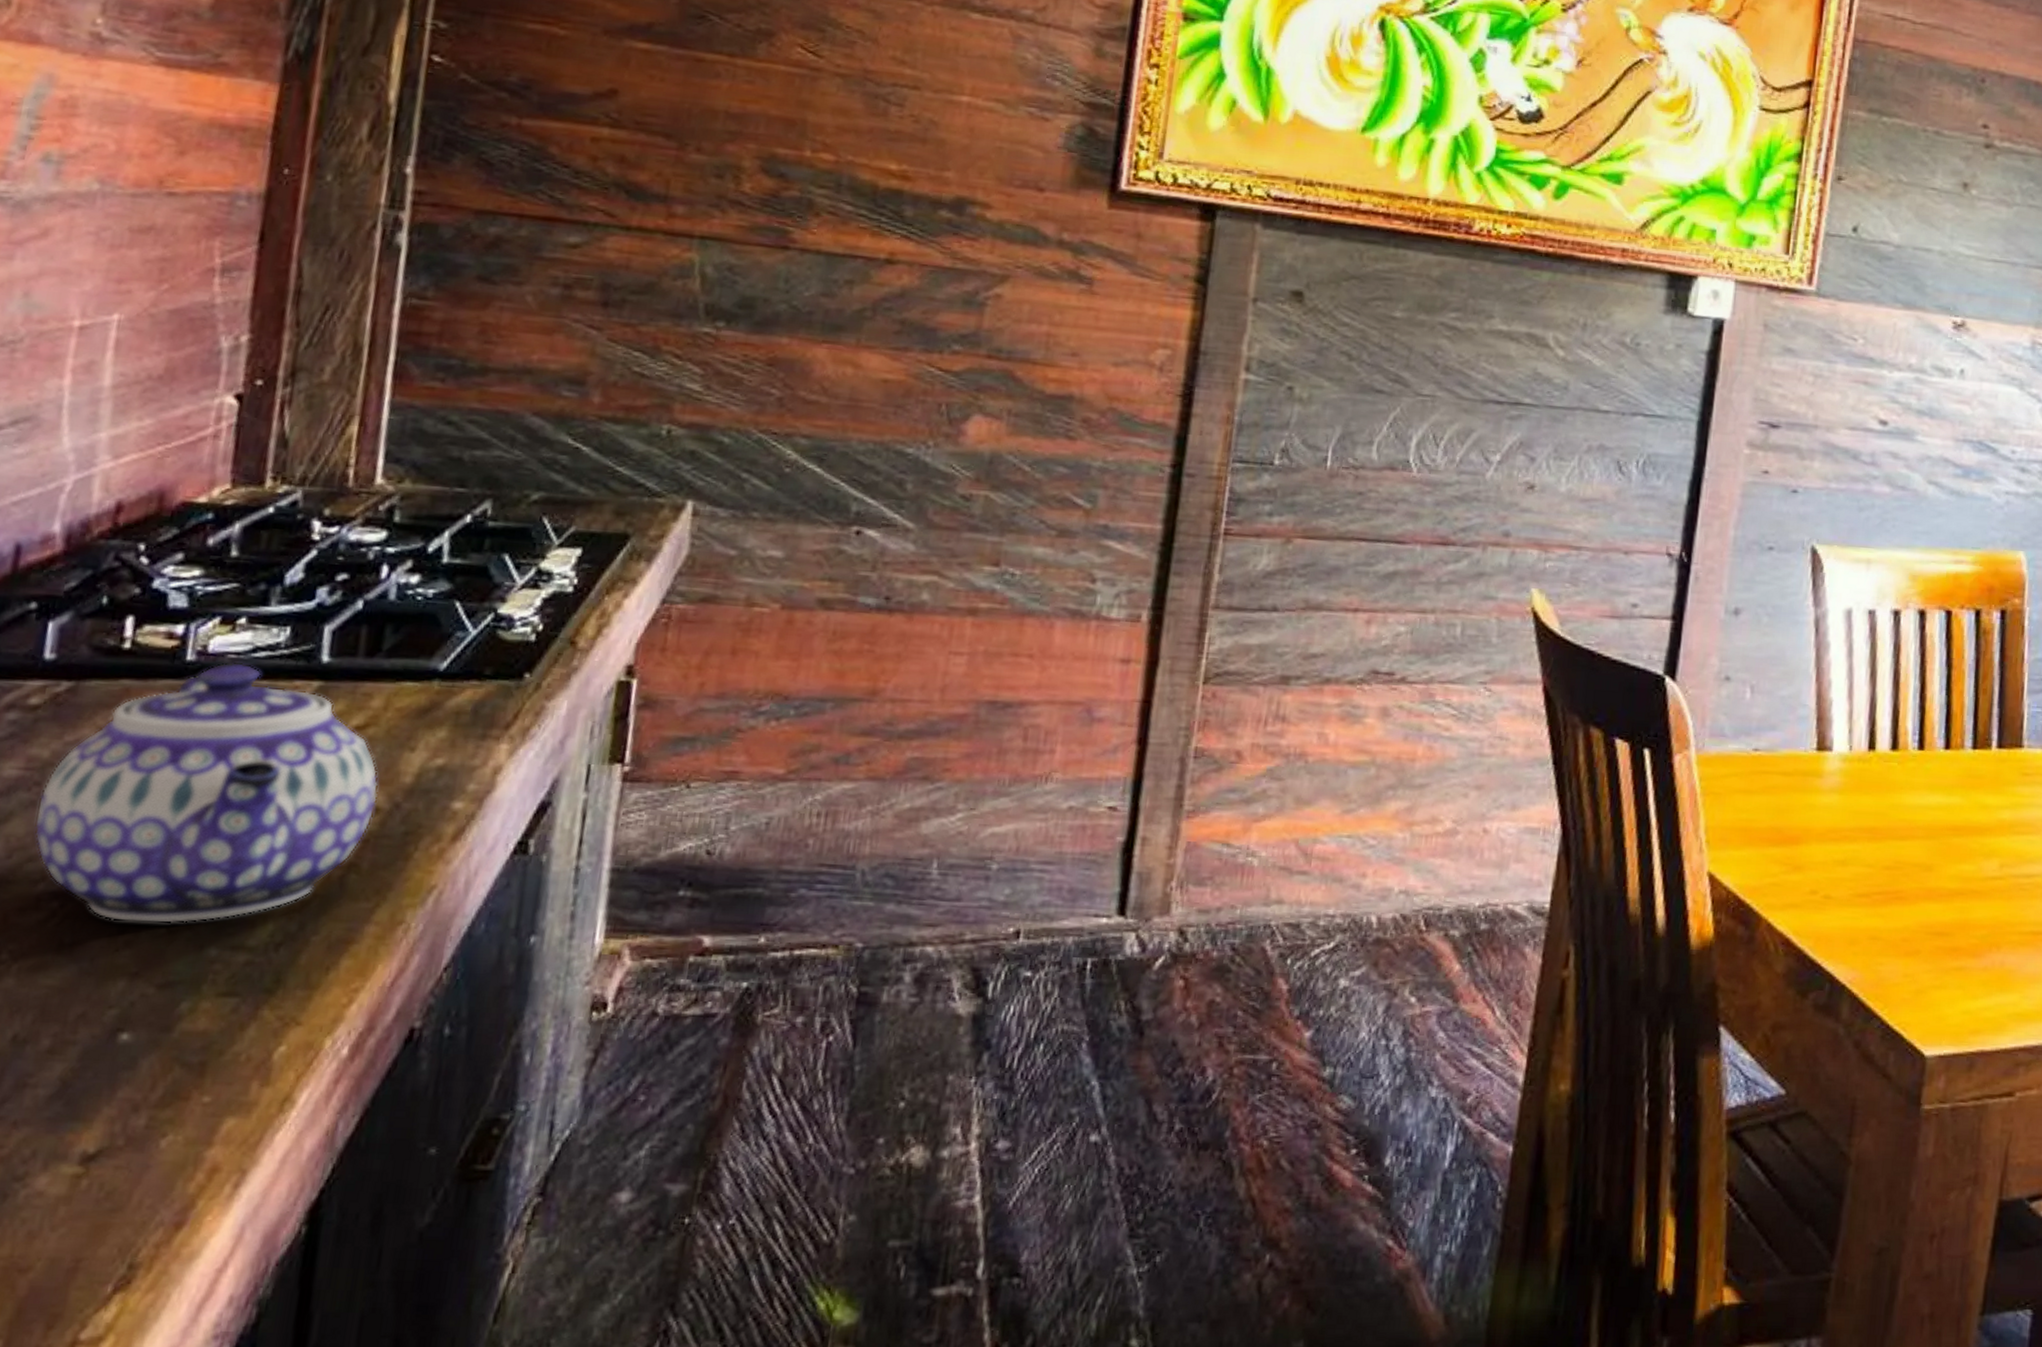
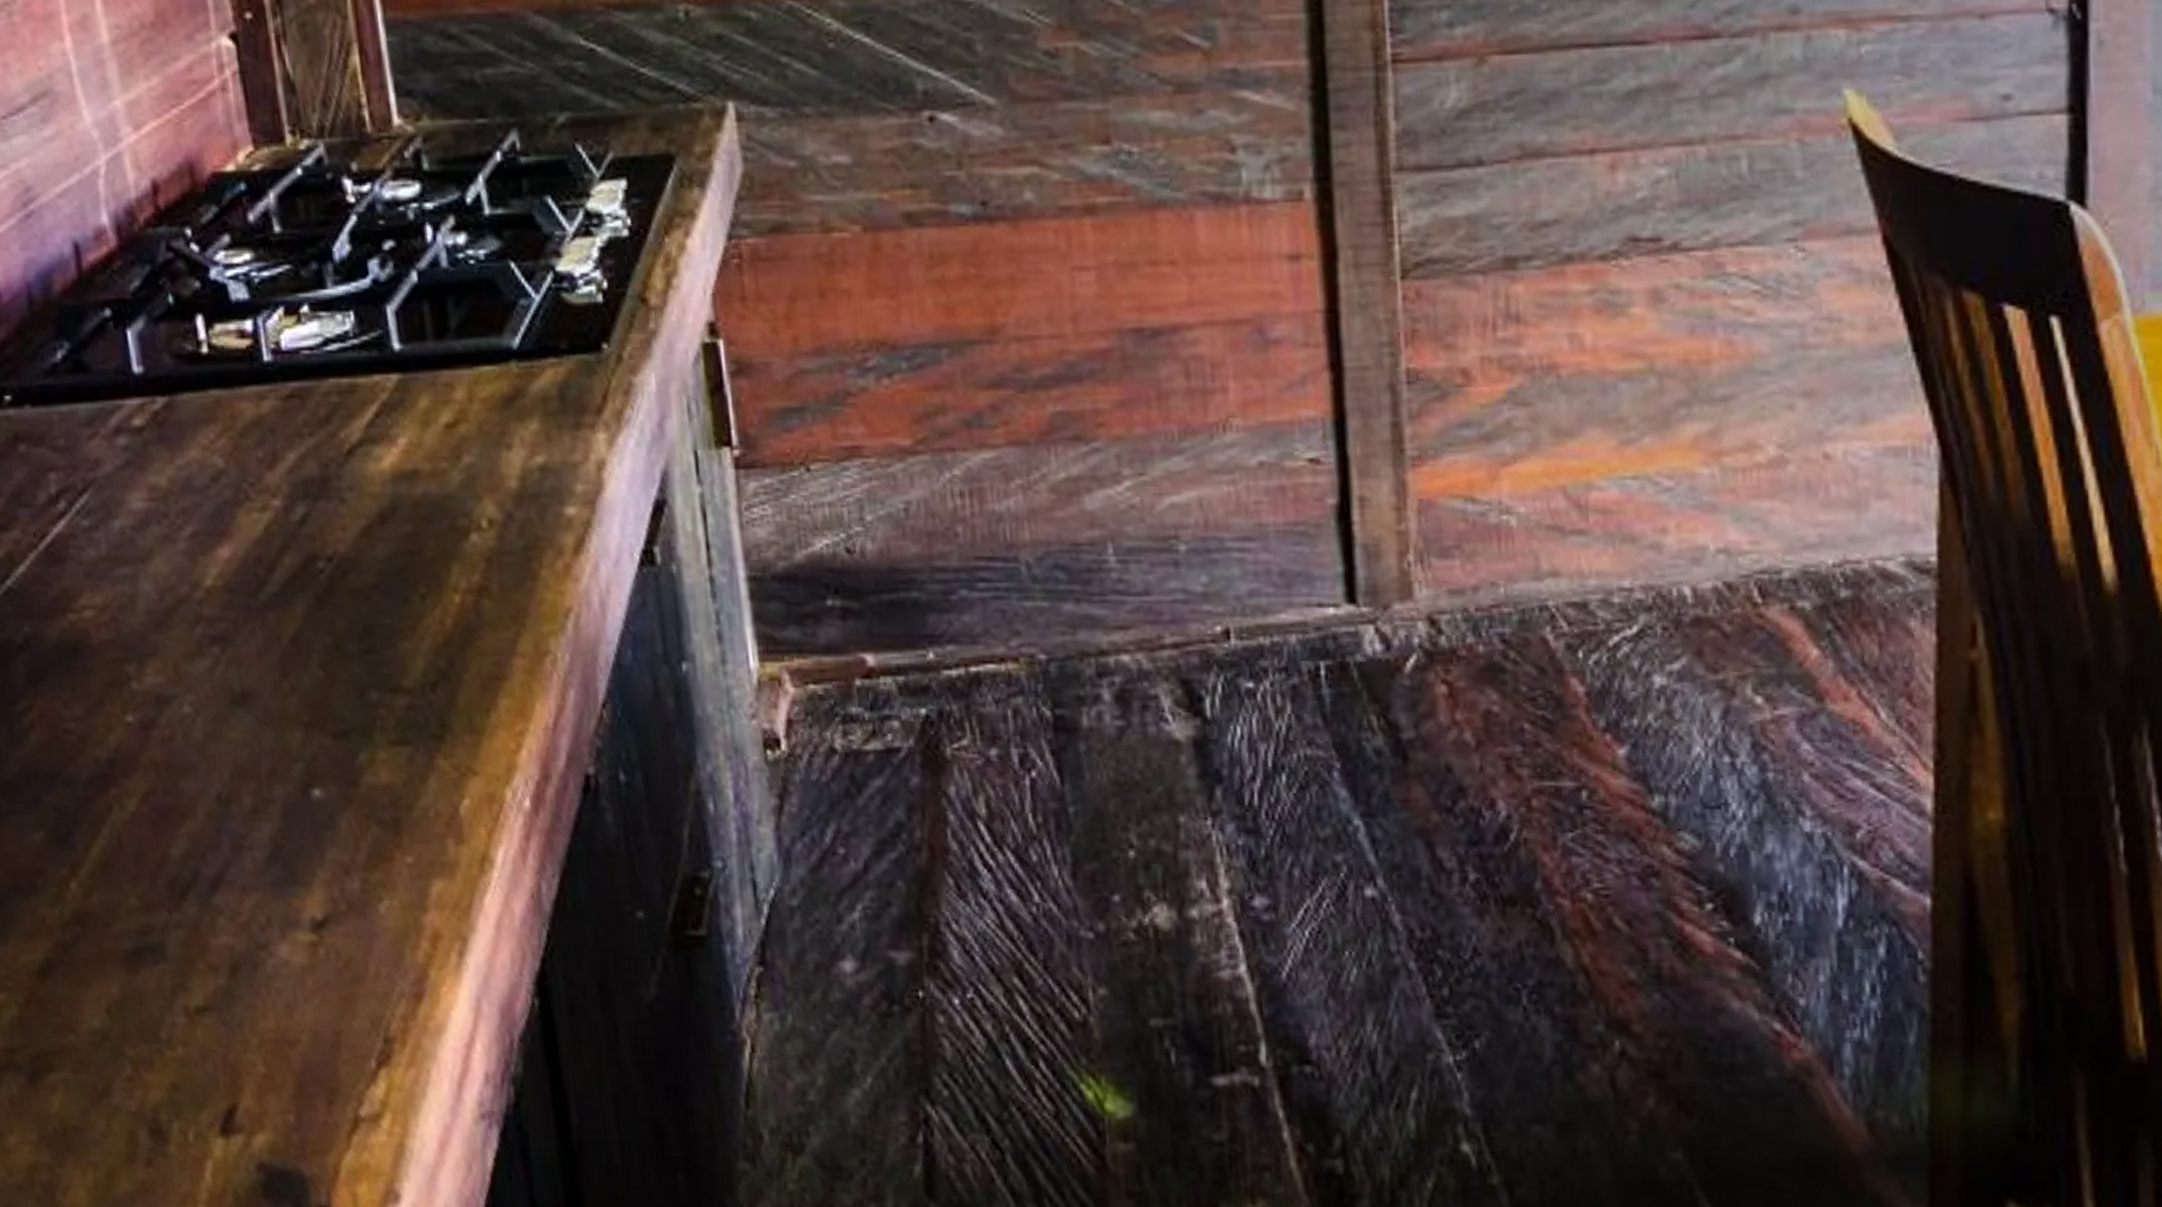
teapot: present [34,662,379,924] -> none [171,359,490,666]

